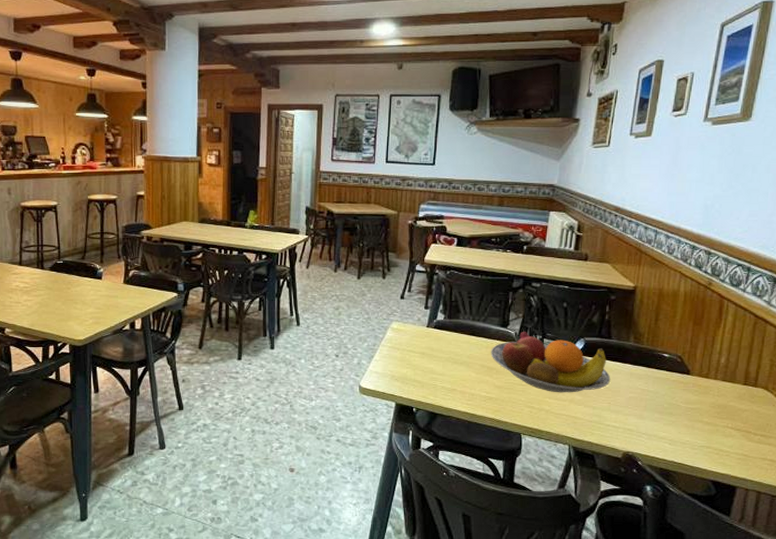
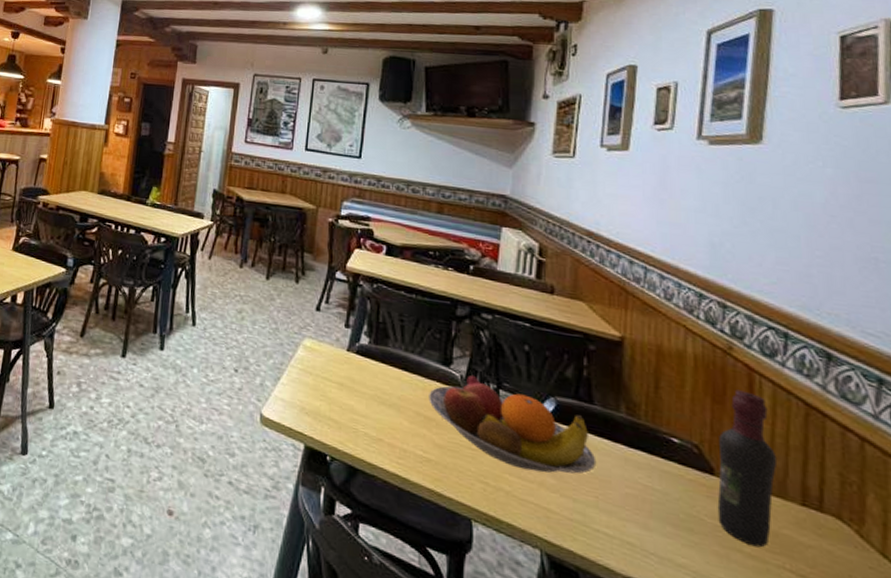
wine bottle: none [689,313,732,417] -> present [717,389,778,548]

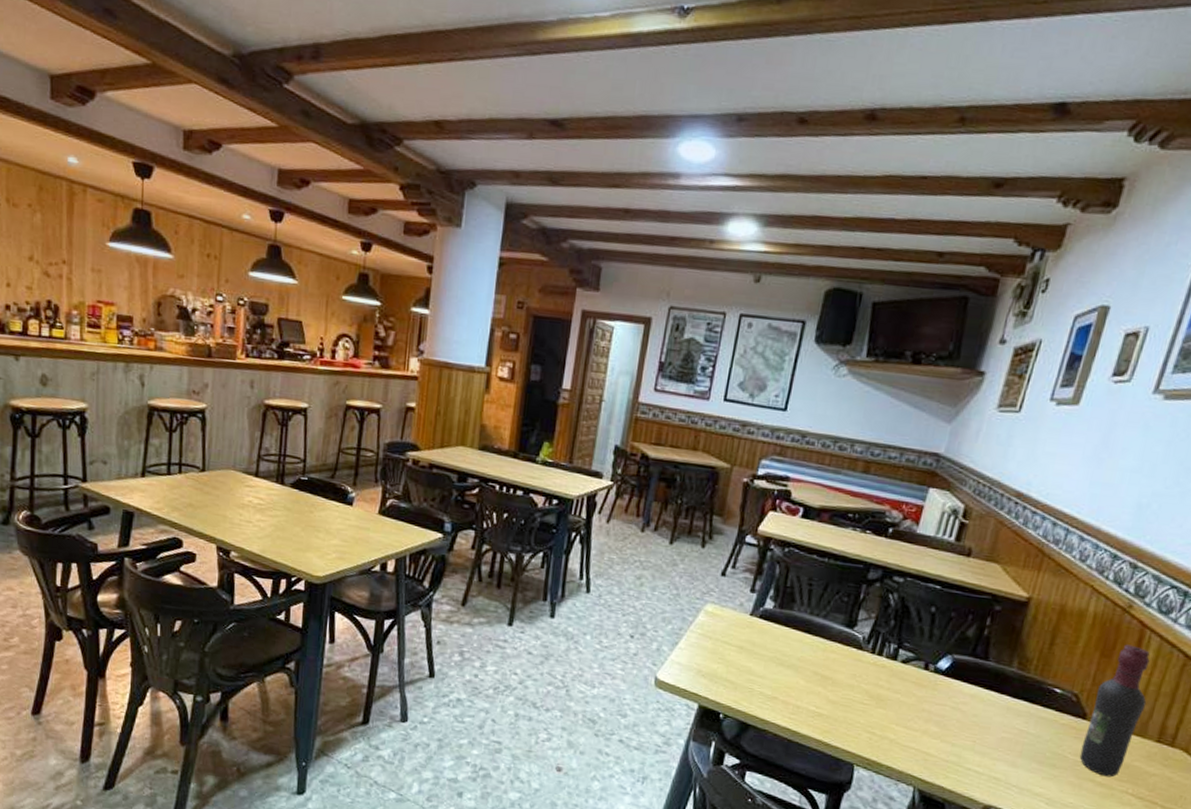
fruit bowl: present [429,375,597,474] -> none [828,636,981,723]

